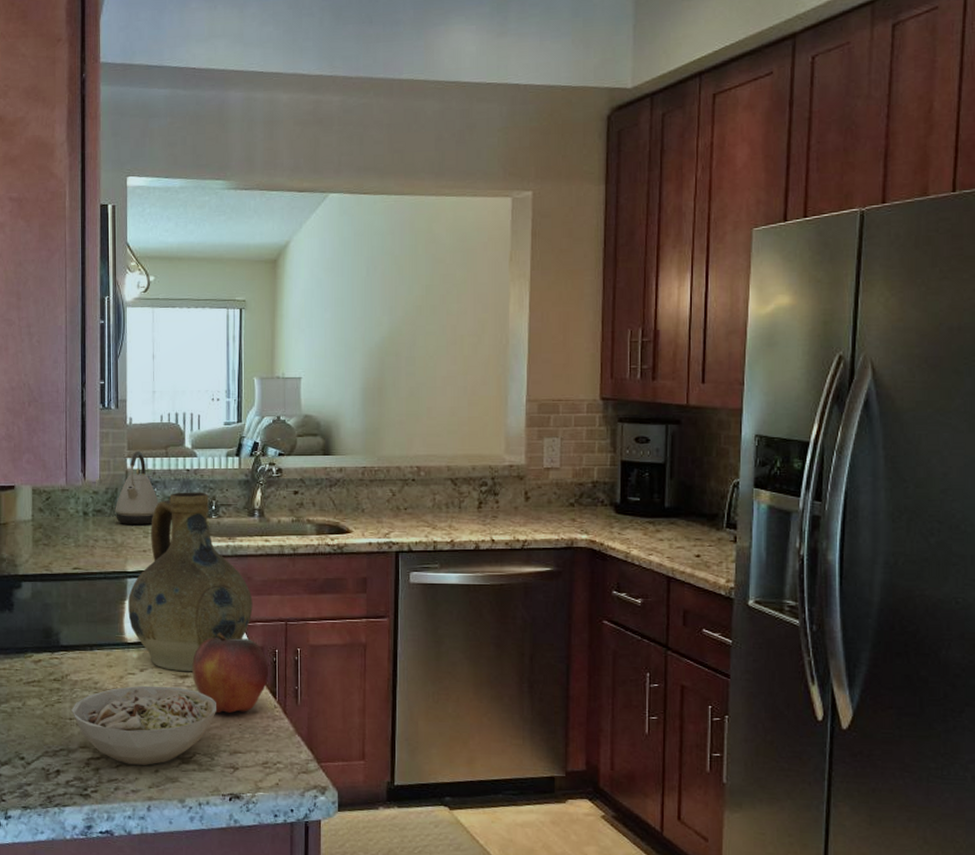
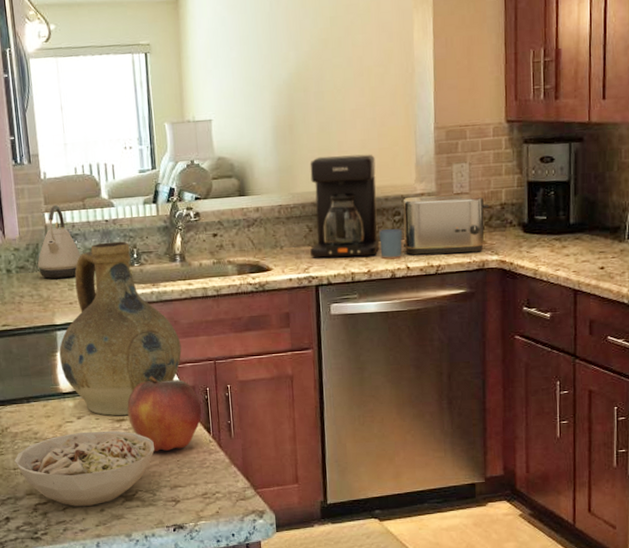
coffee maker: none [392,421,465,525] -> present [310,154,380,258]
mug: none [464,498,488,530] -> present [379,228,403,259]
toaster: none [488,468,581,530] -> present [402,194,490,255]

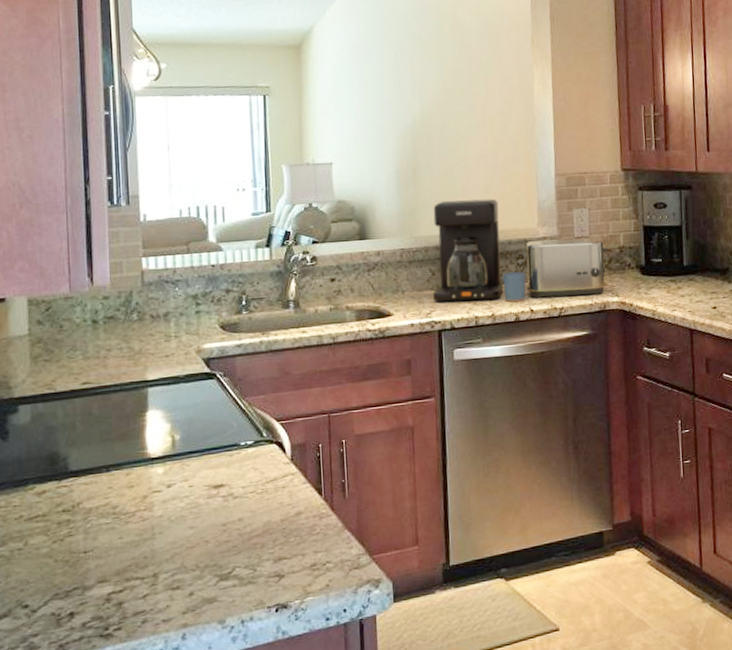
bowl: present [14,430,155,506] -> none [86,498,257,592]
kettle: present [37,204,81,279] -> none [129,249,181,330]
ceramic jug: present [59,241,182,416] -> none [149,287,292,482]
fruit: present [127,375,202,452] -> none [227,433,313,521]

